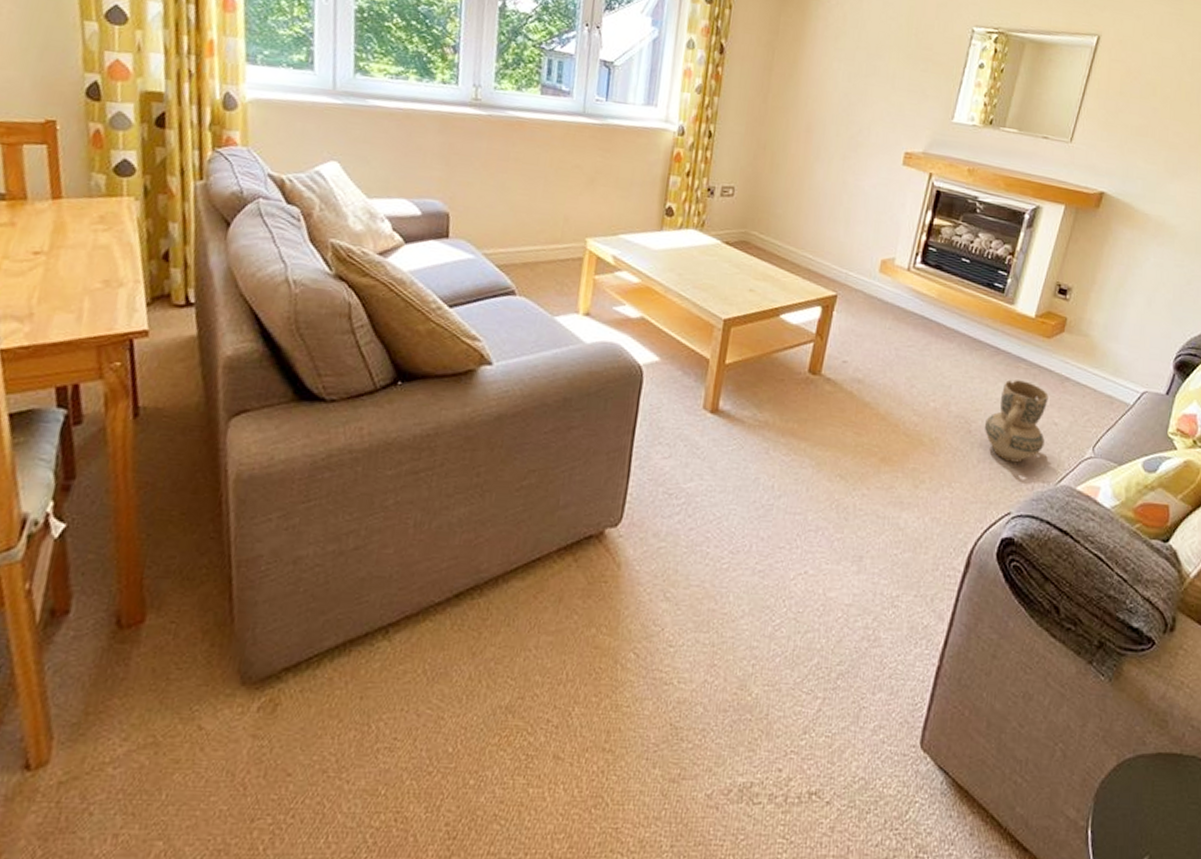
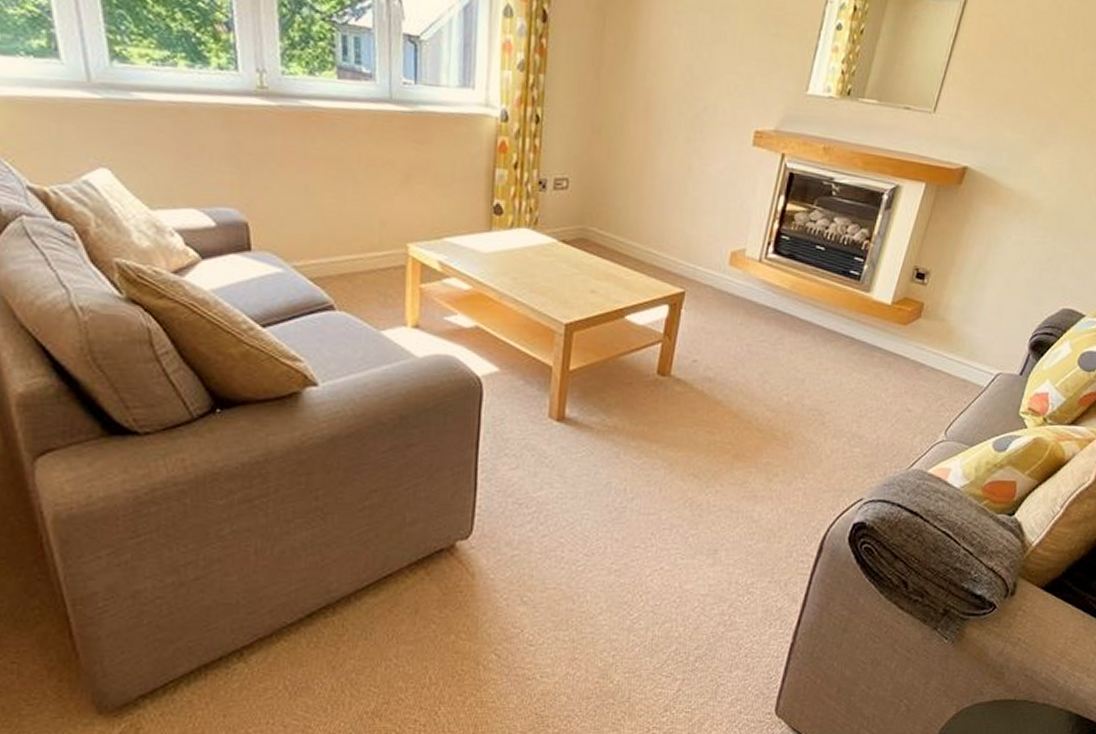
ceramic jug: present [984,379,1049,463] -> none [837,369,903,451]

